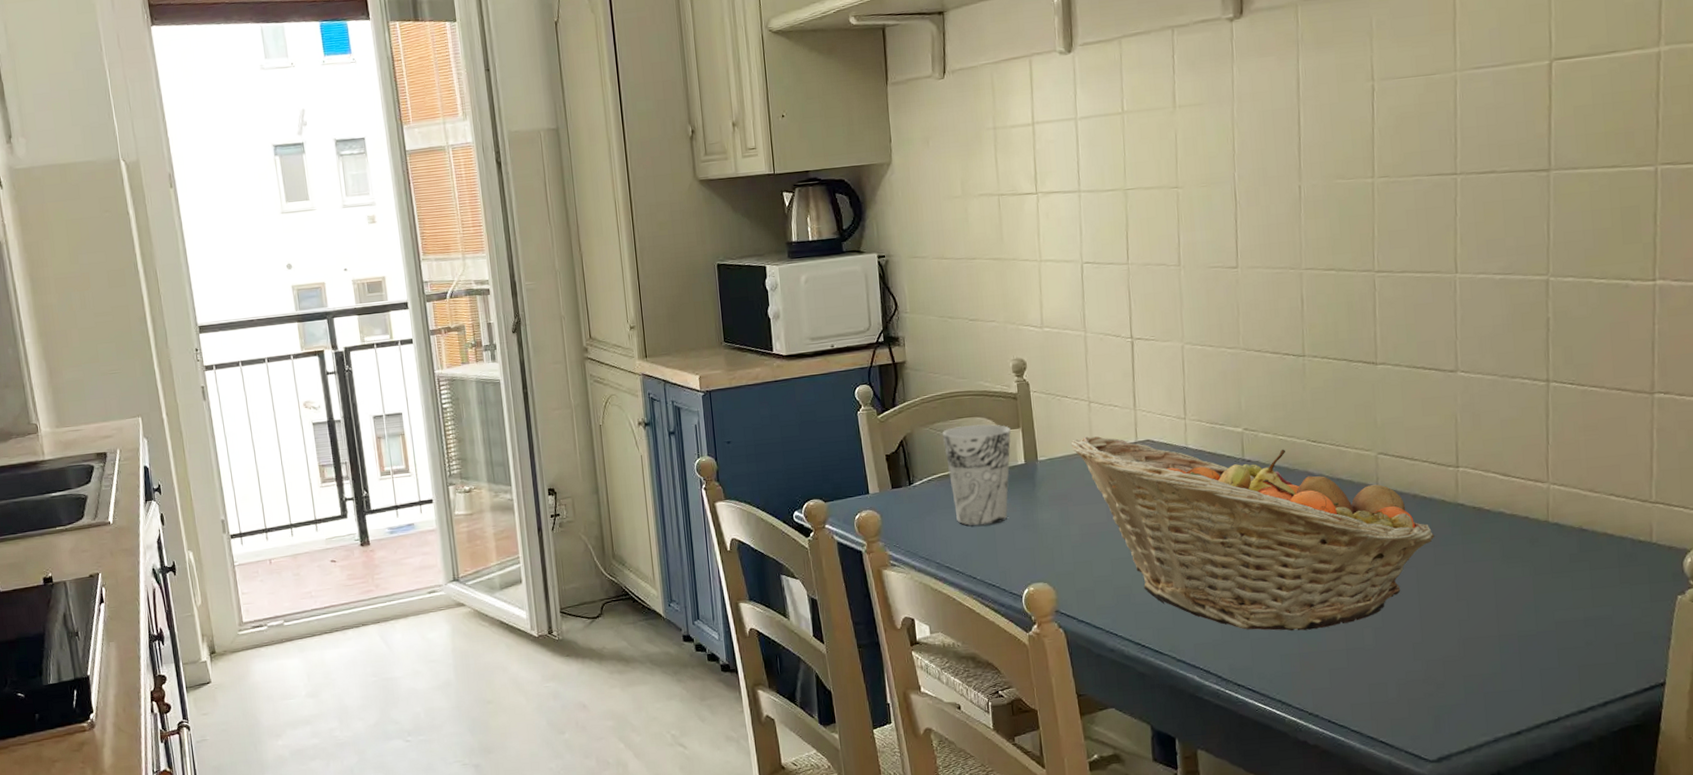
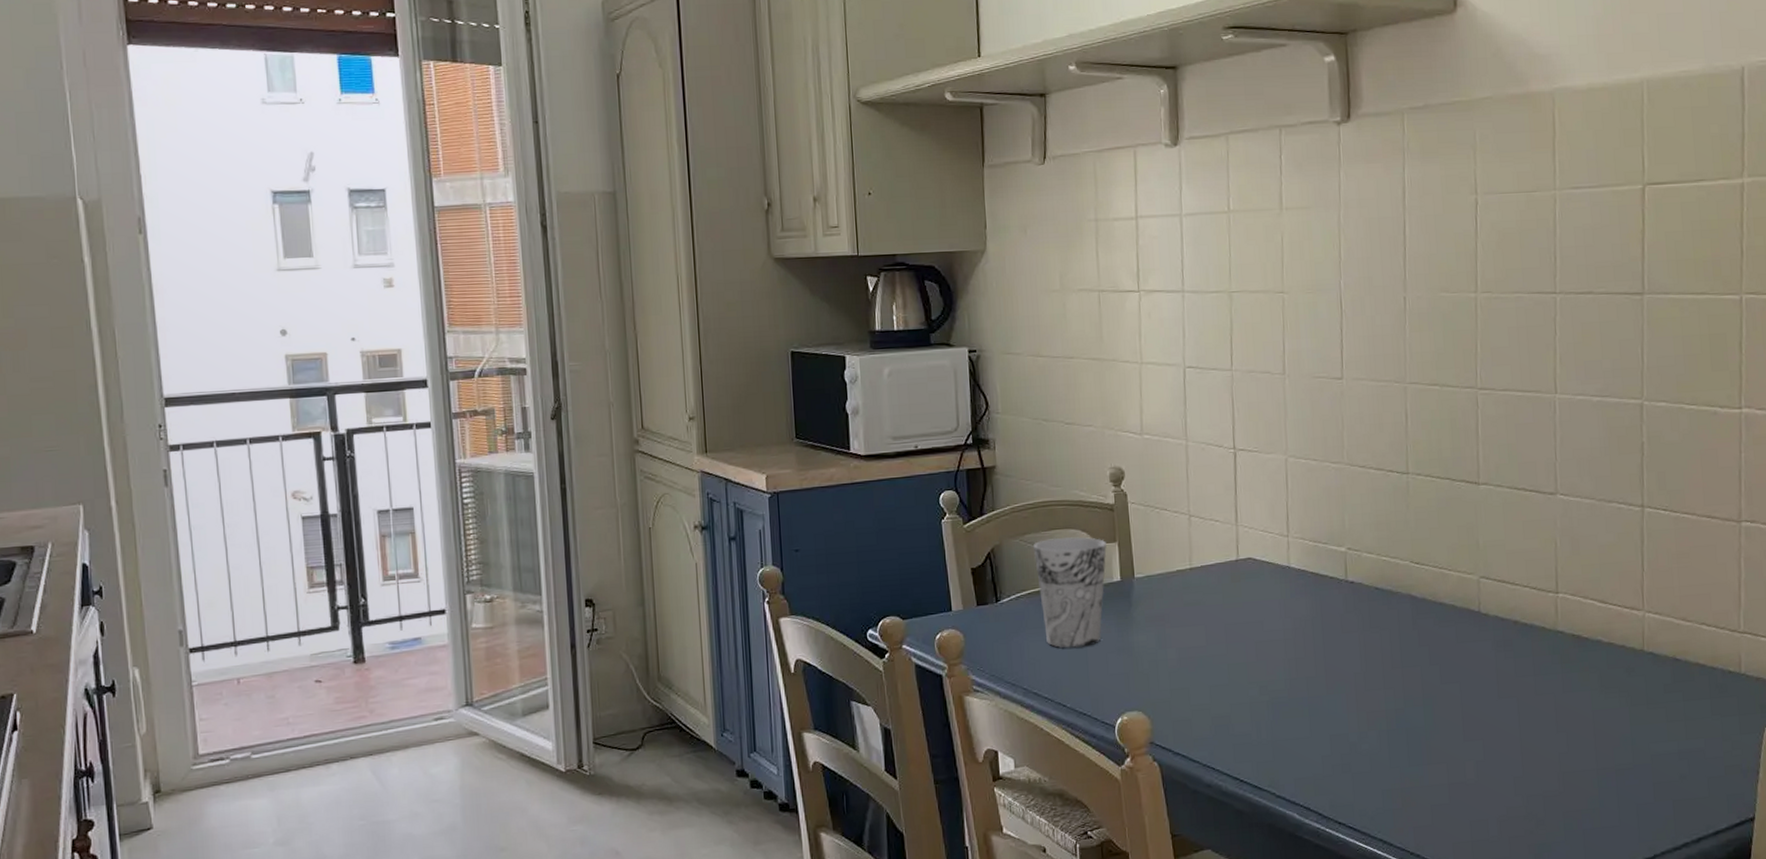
fruit basket: present [1071,436,1435,631] -> none [1169,553,1535,764]

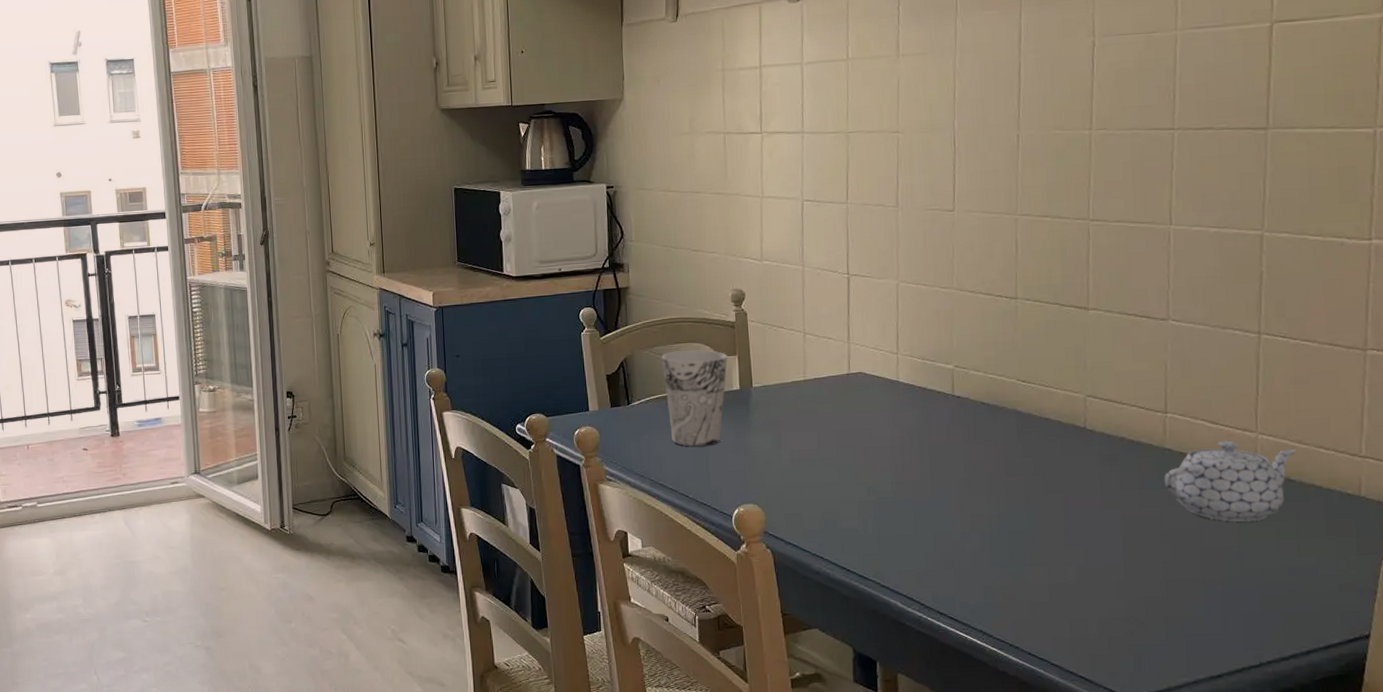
teapot: none [1558,620,1682,706] -> present [1164,440,1297,522]

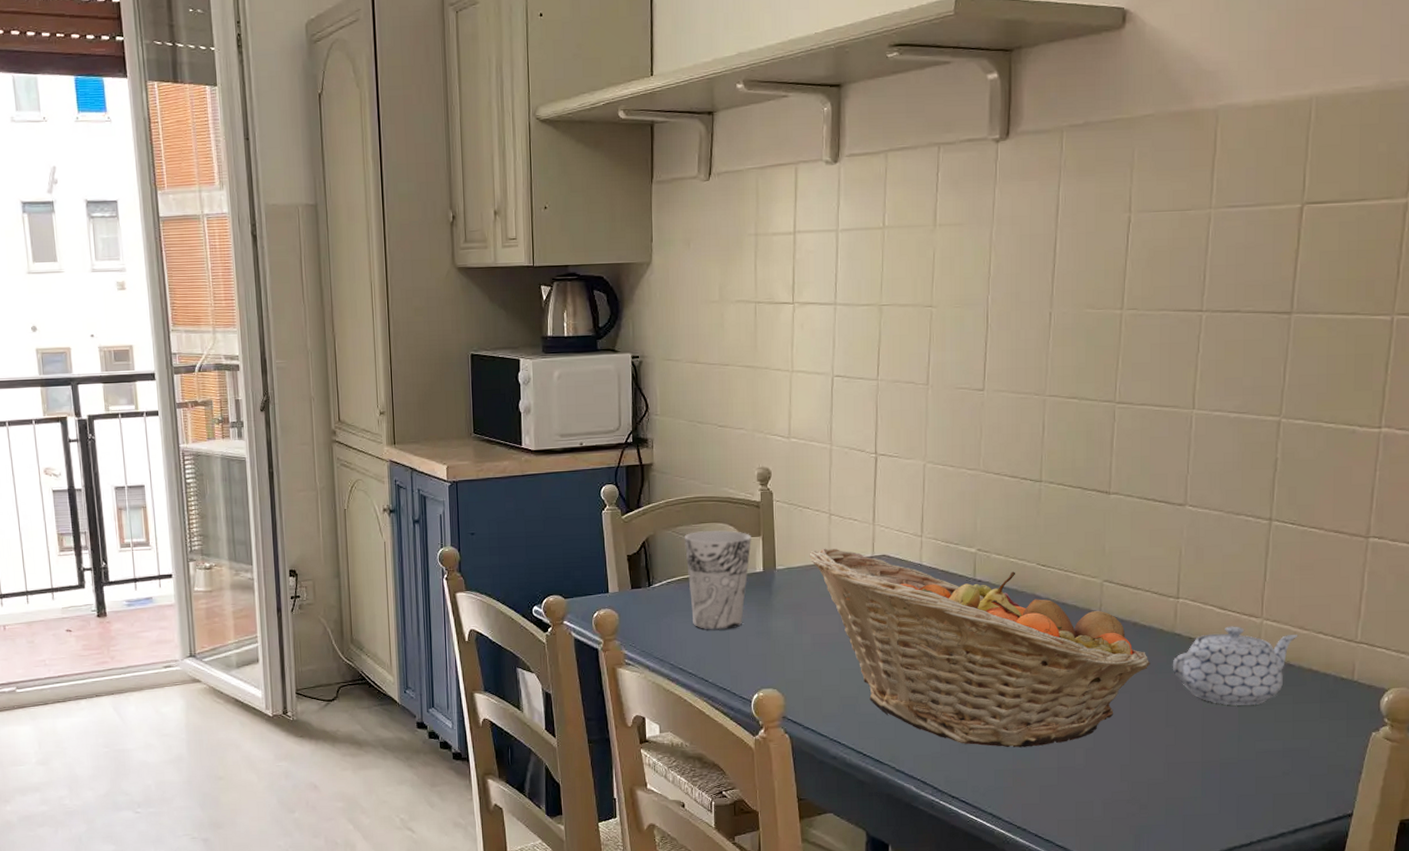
fruit basket: none [785,366,1141,564] -> present [809,548,1150,748]

